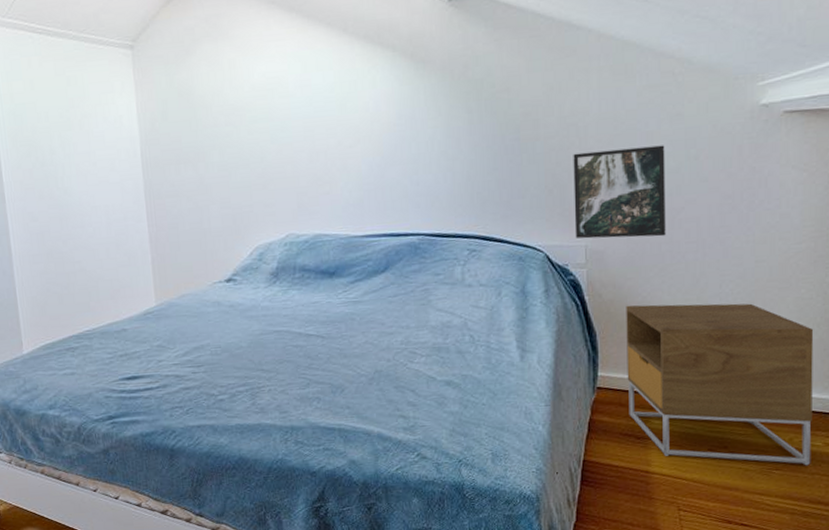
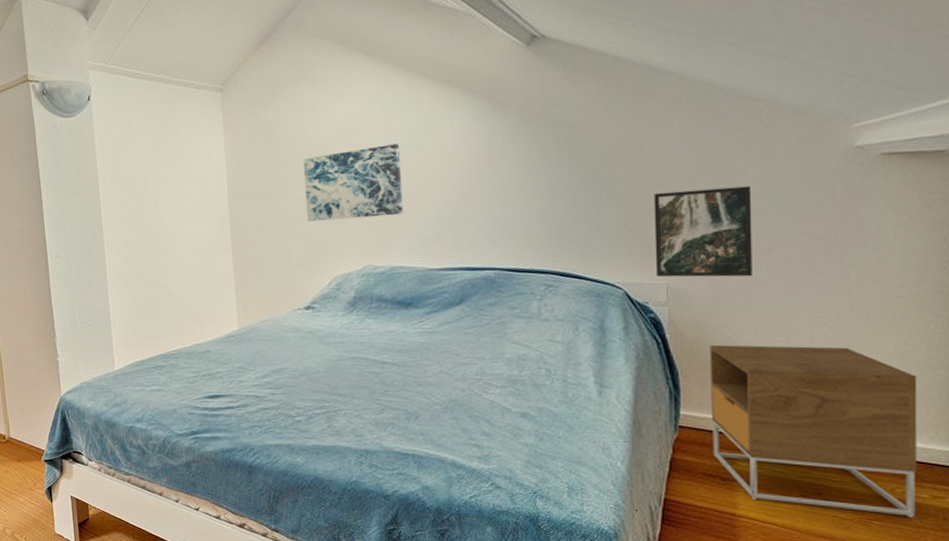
wall art: none [220,105,326,189] -> present [303,144,403,222]

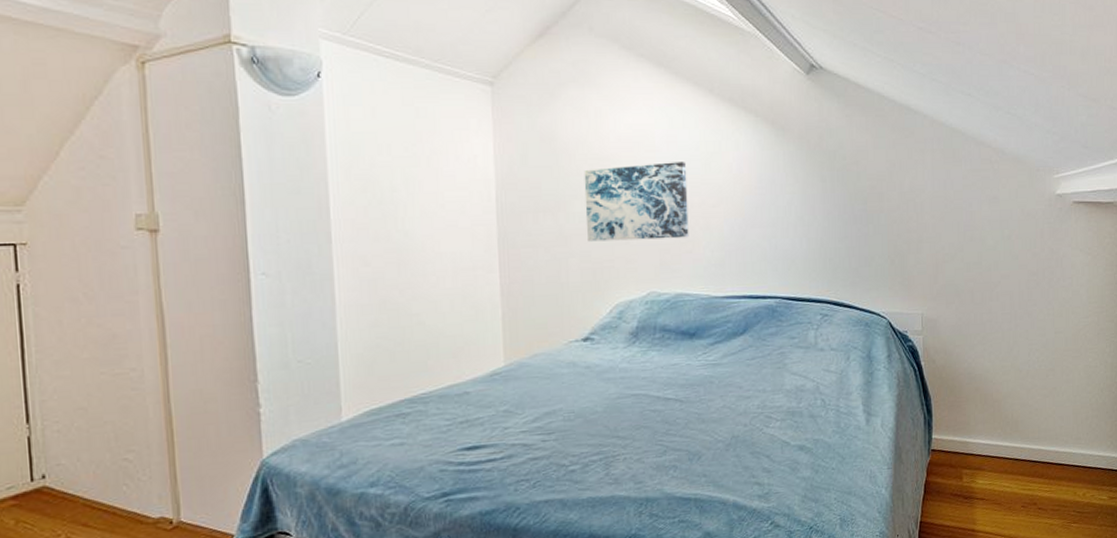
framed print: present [654,186,752,277] -> none [911,224,986,308]
nightstand: present [710,344,917,518] -> none [955,370,1100,519]

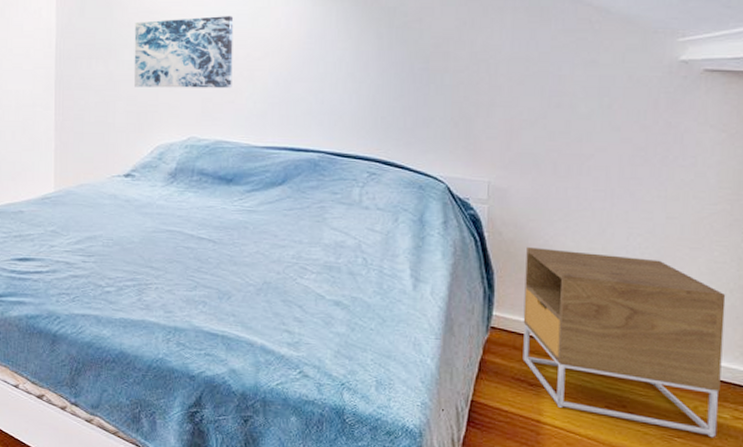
nightstand: none [955,370,1100,519] -> present [522,246,726,438]

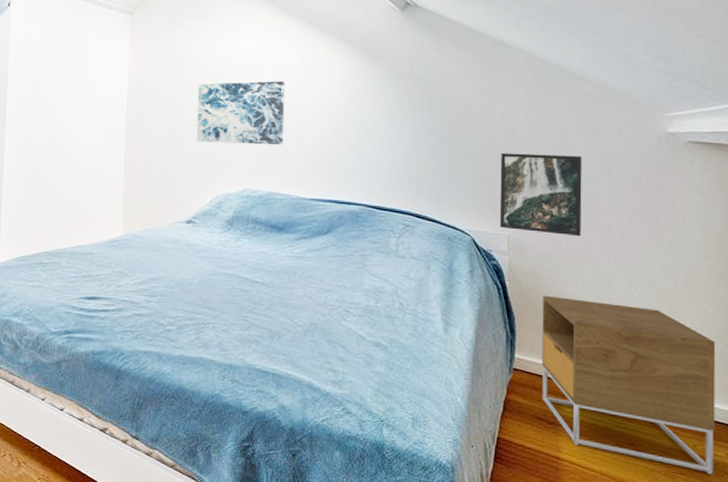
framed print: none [478,89,578,181] -> present [499,152,583,237]

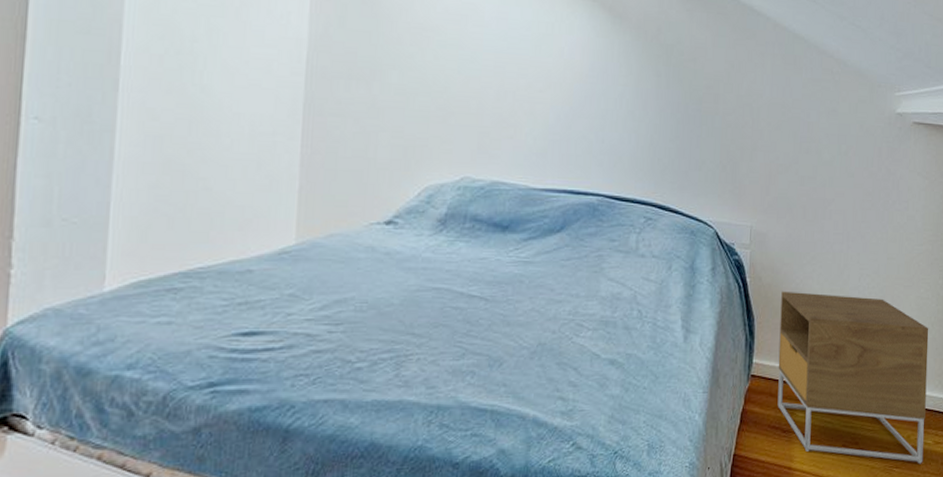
wall art: present [196,81,286,146] -> none [401,39,516,122]
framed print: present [499,152,583,237] -> none [742,133,822,225]

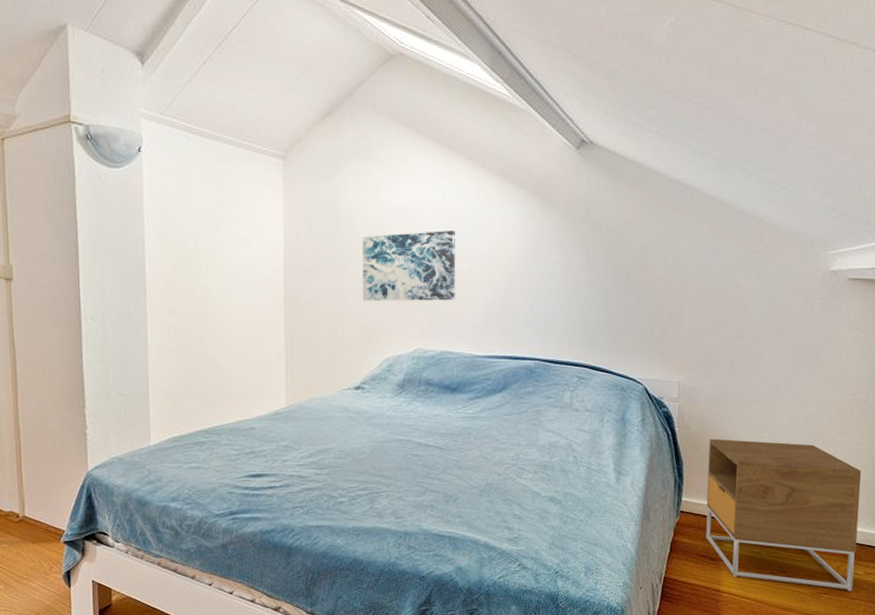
wall art: none [401,39,516,122] -> present [362,231,456,301]

